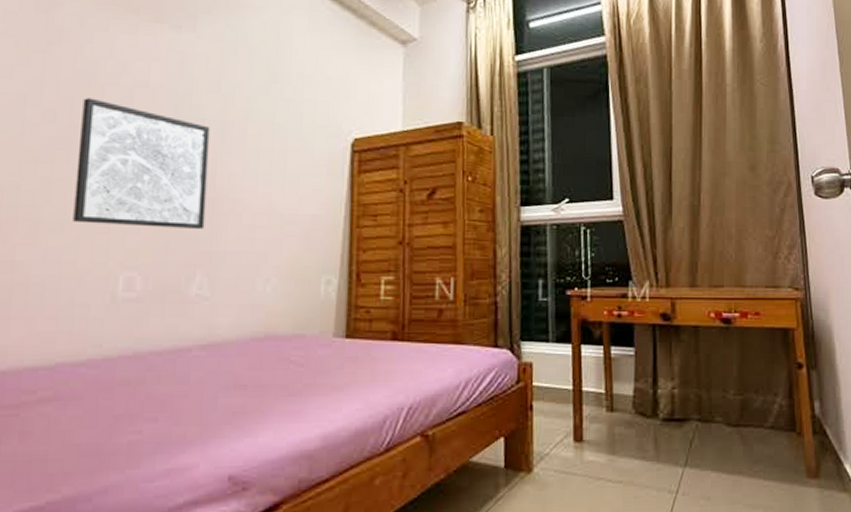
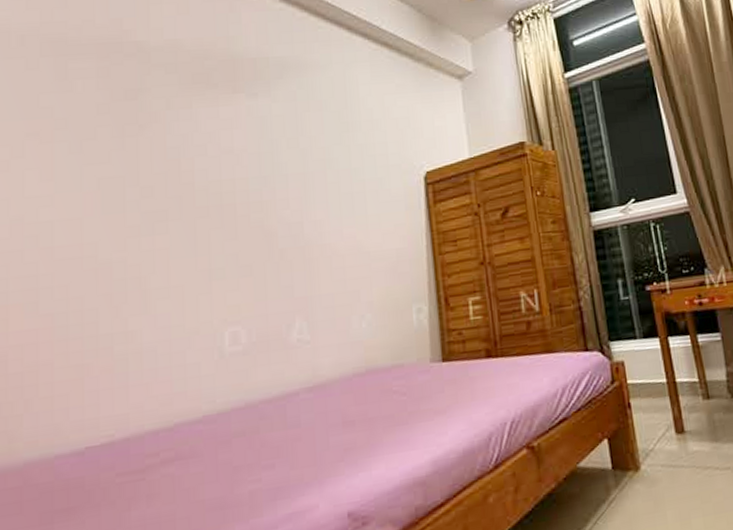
wall art: present [73,98,210,229] -> none [175,170,298,287]

